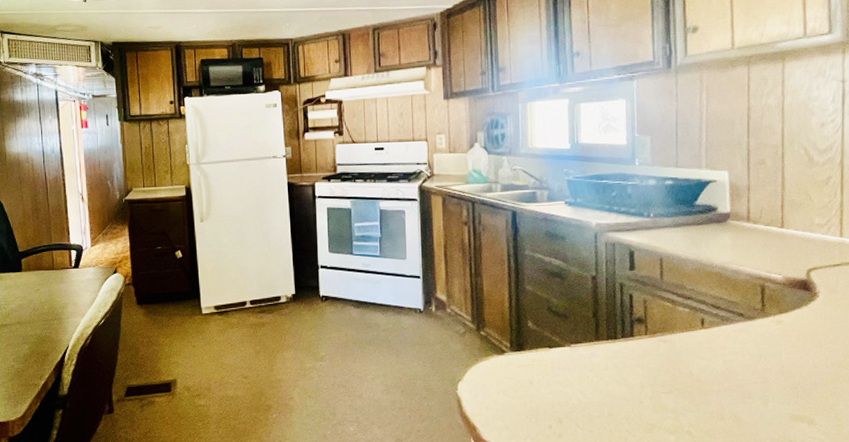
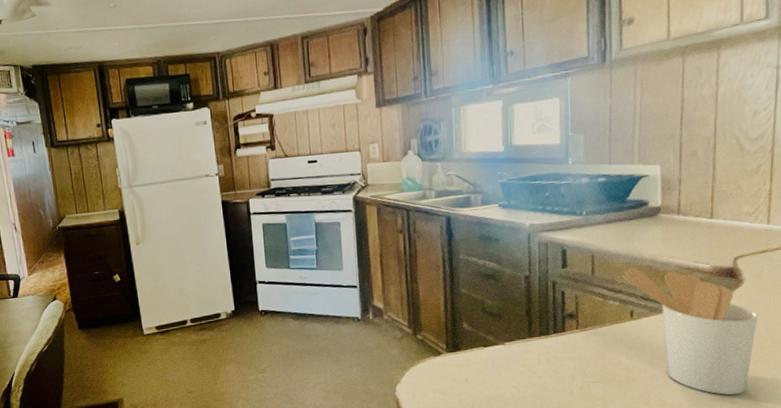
utensil holder: none [692,273,835,415] -> present [622,267,758,395]

